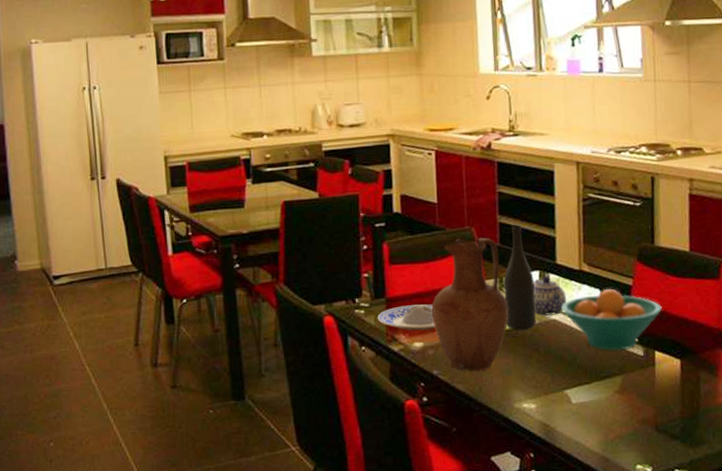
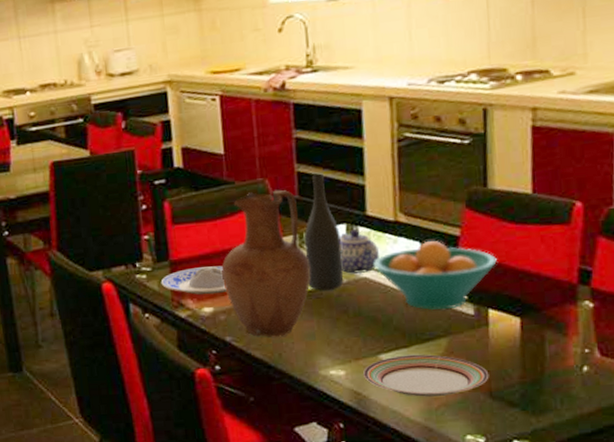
plate: none [551,390,656,430] -> present [363,354,489,398]

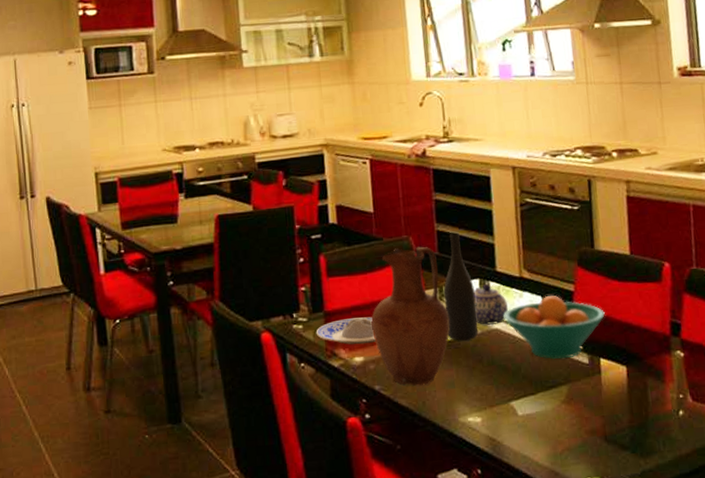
plate: present [363,354,489,398] -> none [497,401,604,442]

